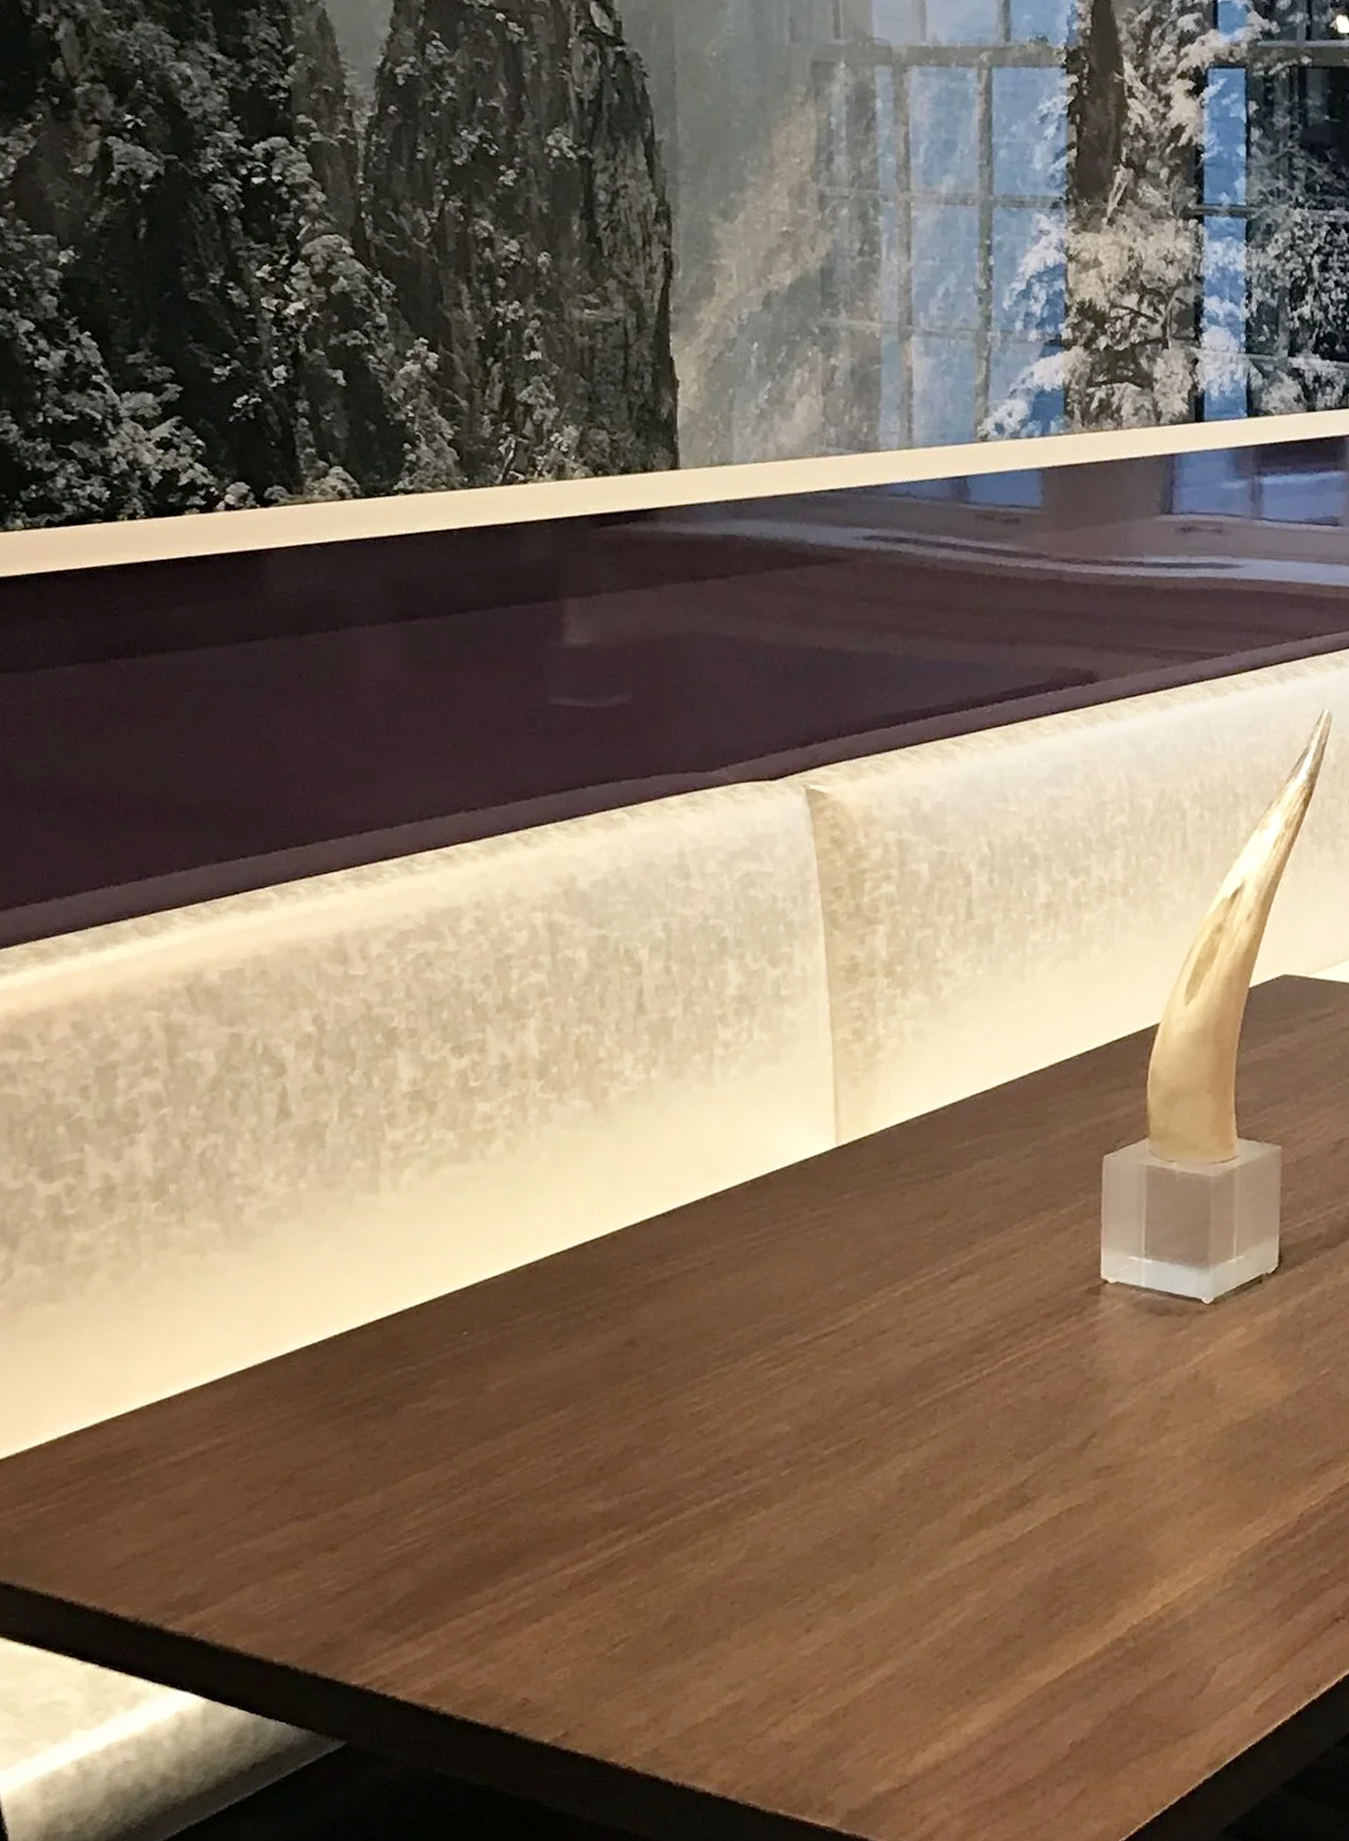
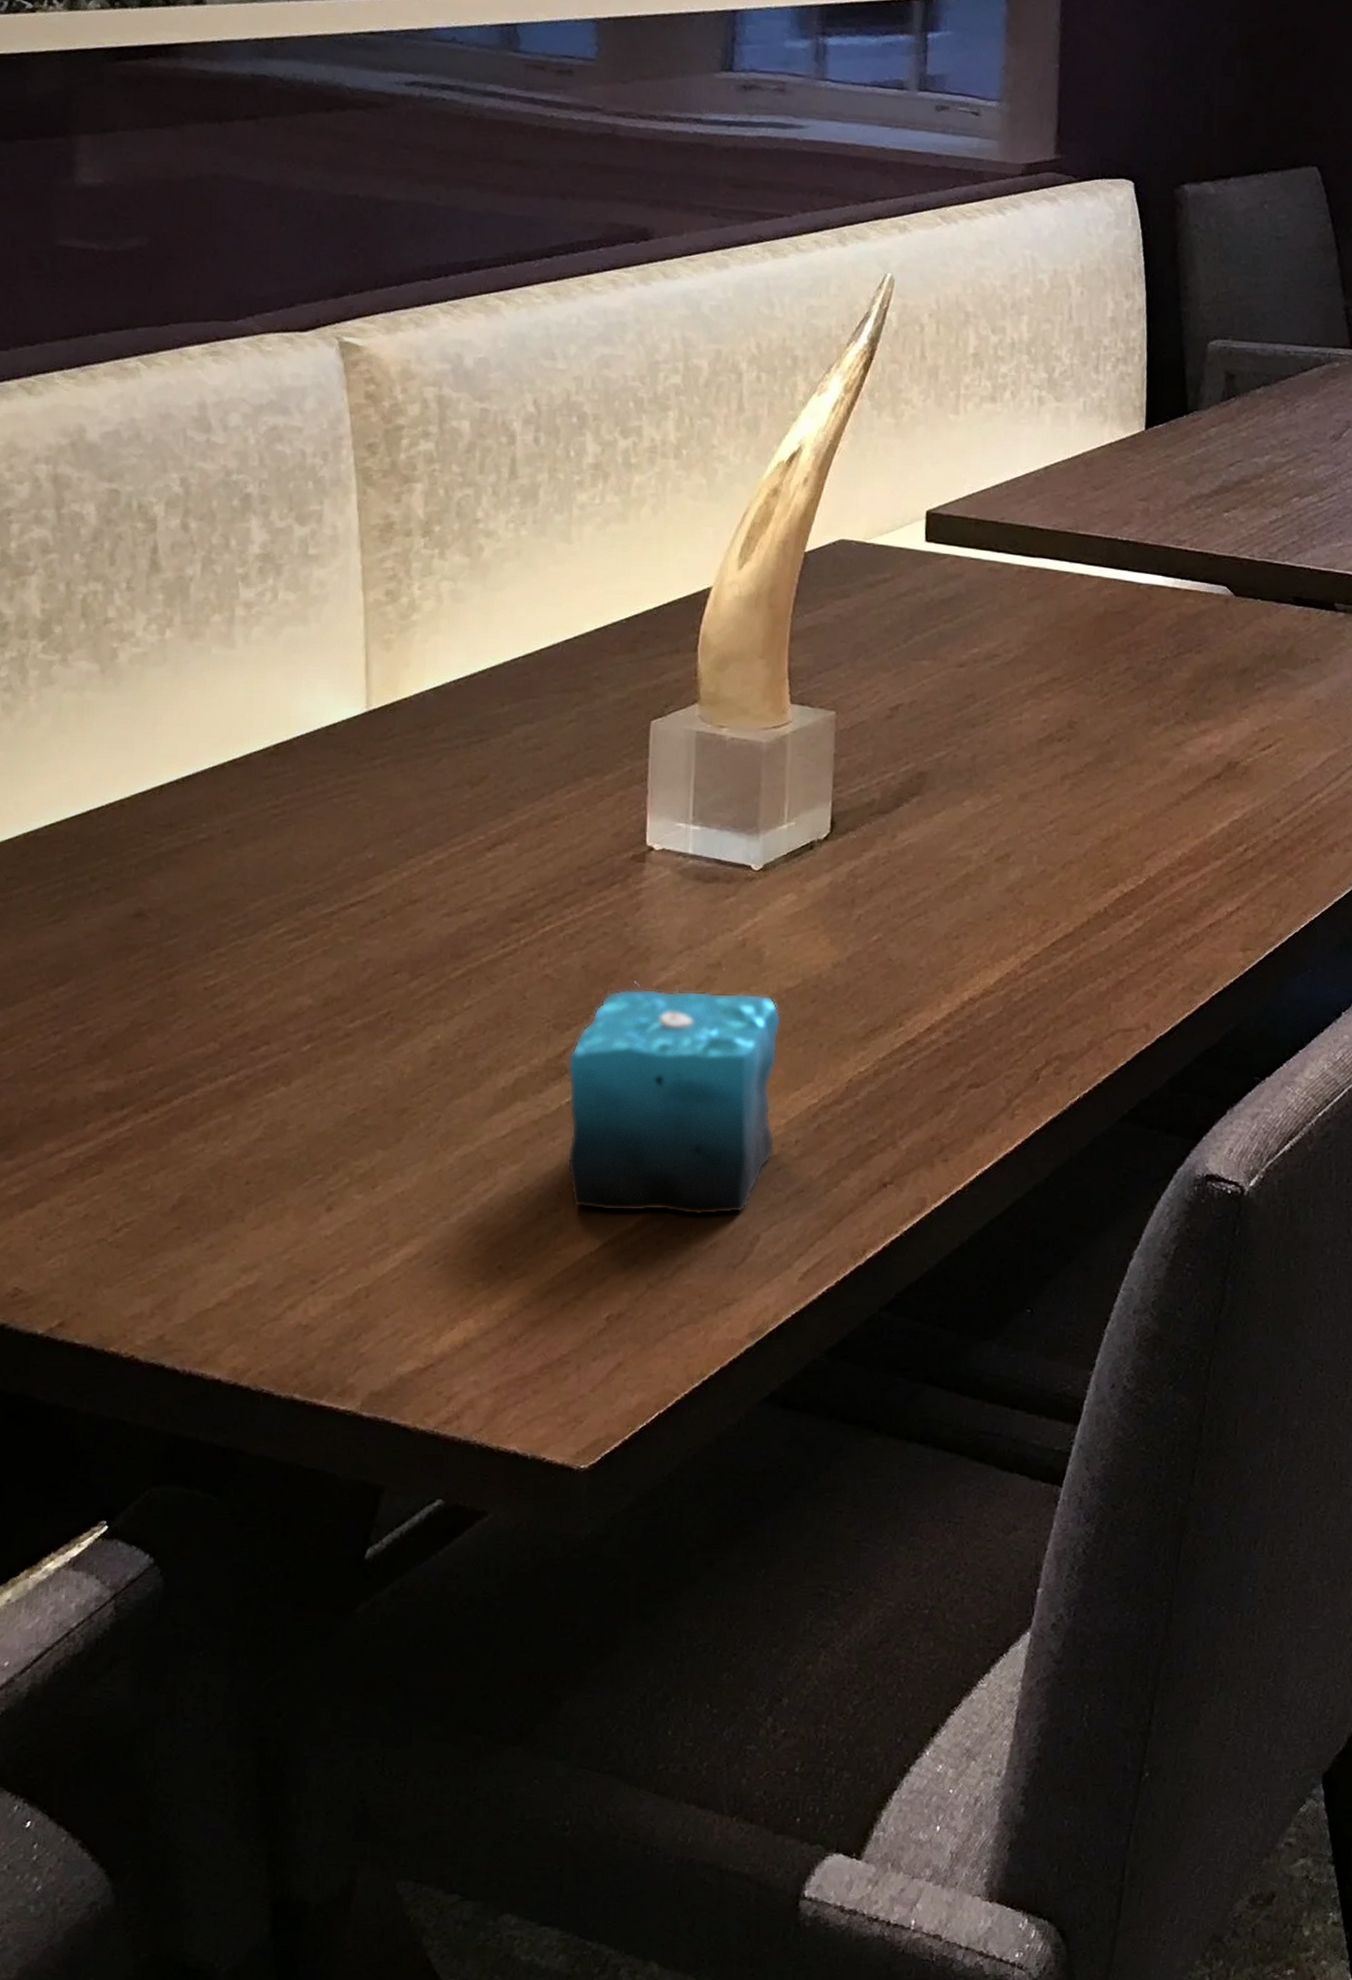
candle: none [1029,1400,1234,1646] -> present [567,968,782,1215]

